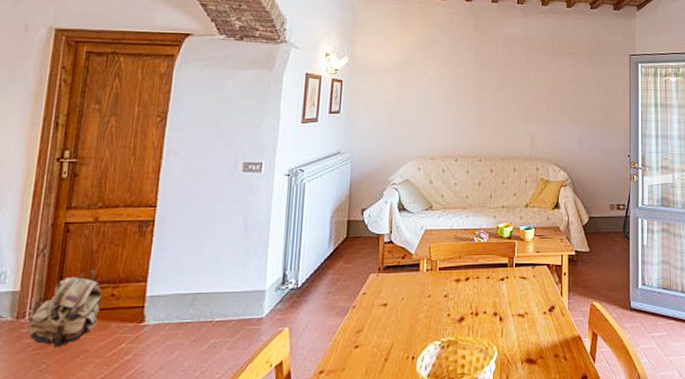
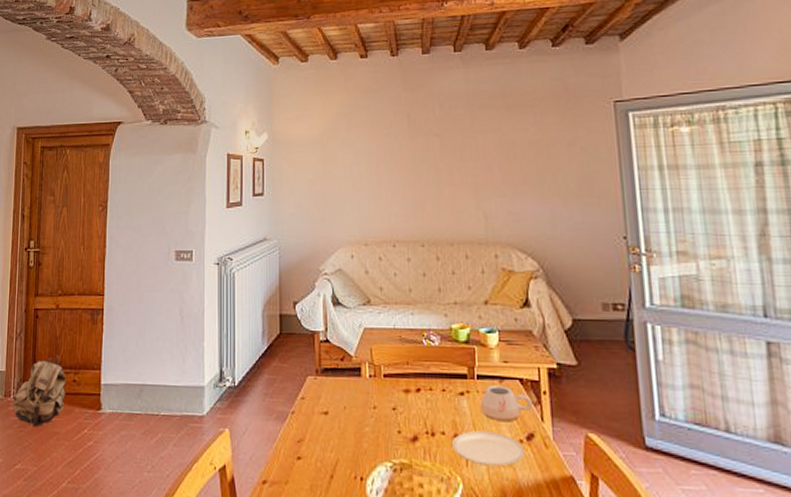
plate: none [492,307,547,335] -> present [452,430,525,467]
cup: none [515,271,555,299] -> present [480,385,532,422]

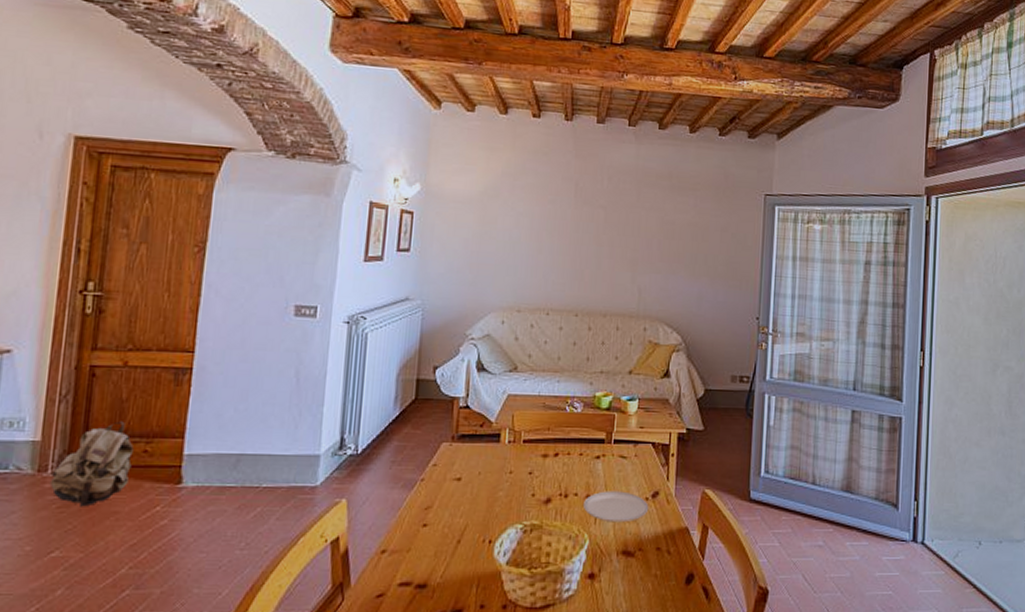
cup: present [480,385,532,422] -> none [613,449,661,482]

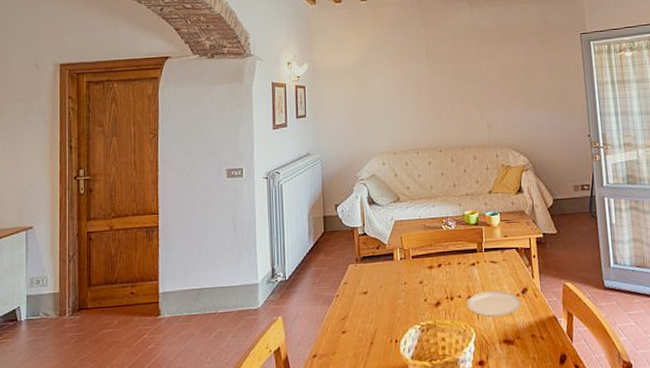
backpack: present [49,421,135,507] -> none [68,272,125,340]

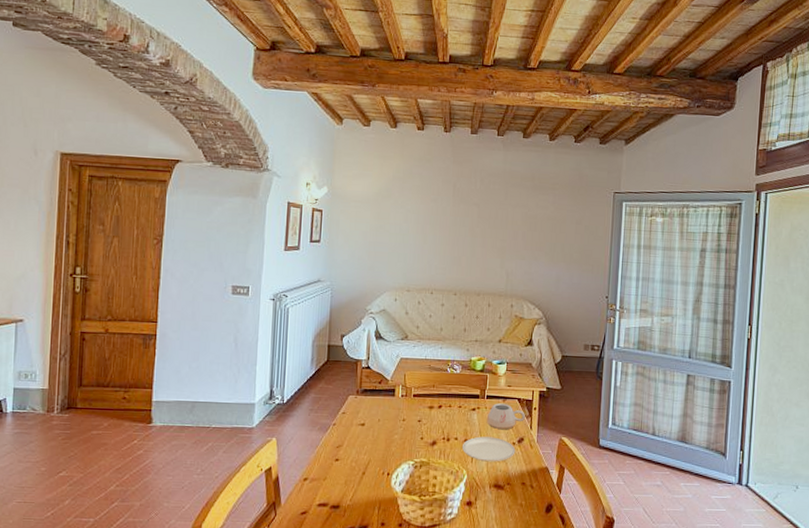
cup: none [487,254,526,282] -> present [486,403,525,430]

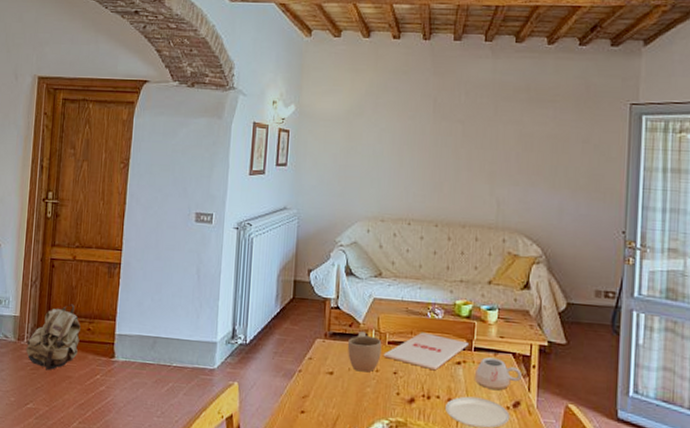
backpack: none [56,375,117,439] -> present [25,304,82,371]
cup: none [378,387,408,422] -> present [348,332,382,372]
magazine: none [409,385,483,417] -> present [383,332,470,371]

